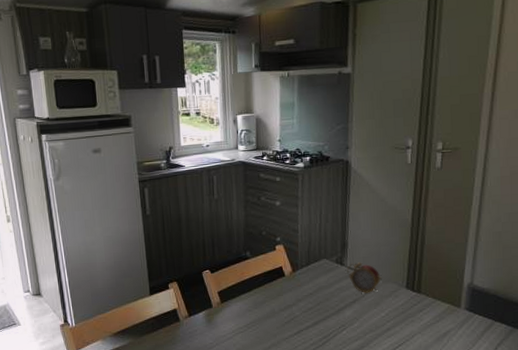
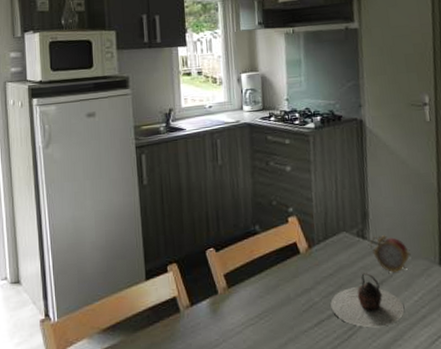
teapot: none [309,293,373,337] -> present [330,273,405,328]

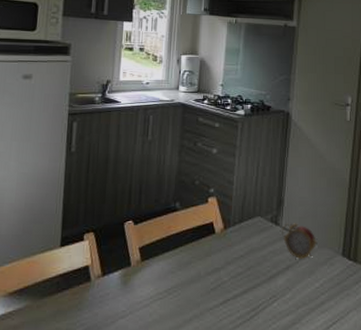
teapot: present [330,273,405,328] -> none [238,257,306,310]

